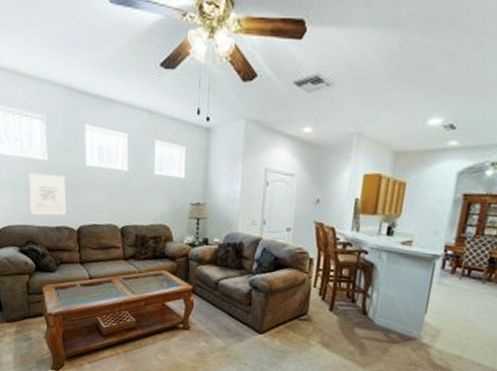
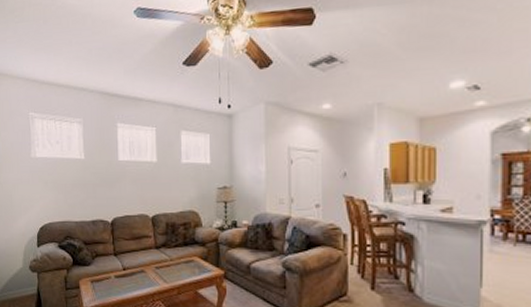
wall art: present [29,172,67,216] -> none [68,171,102,211]

